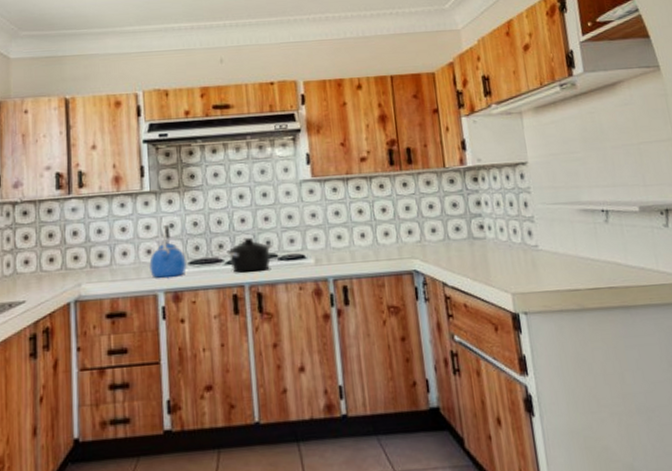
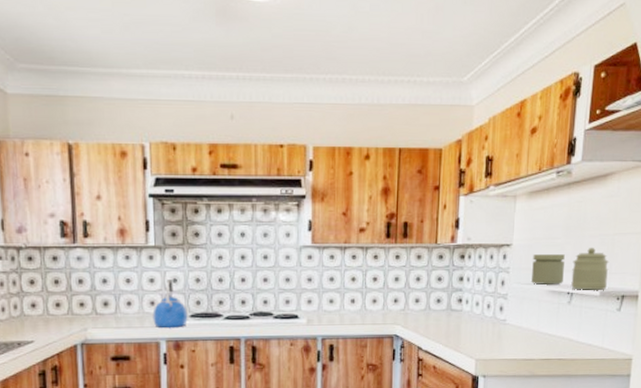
saucepan: present [226,237,272,273] -> none [226,296,269,328]
jar: none [553,169,594,204] -> present [531,254,565,285]
jar: none [599,158,645,207] -> present [571,247,610,290]

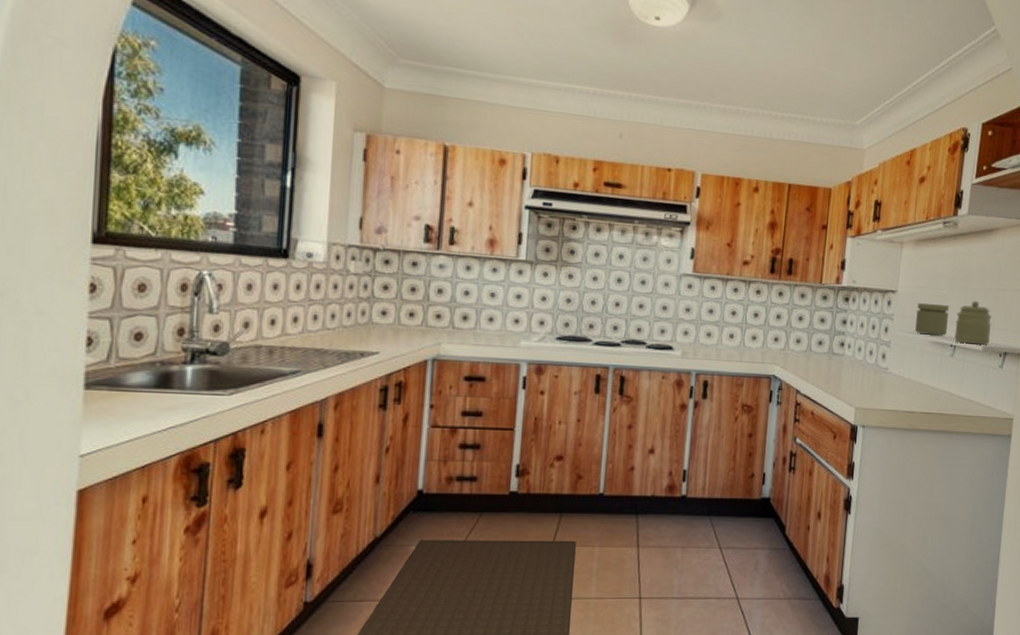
kettle: present [153,280,188,327] -> none [515,297,554,349]

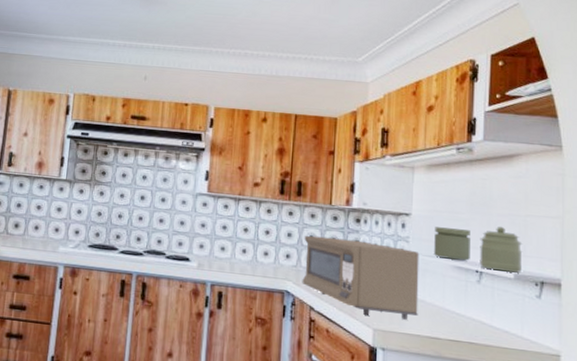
microwave: none [789,317,902,396] -> present [302,236,419,320]

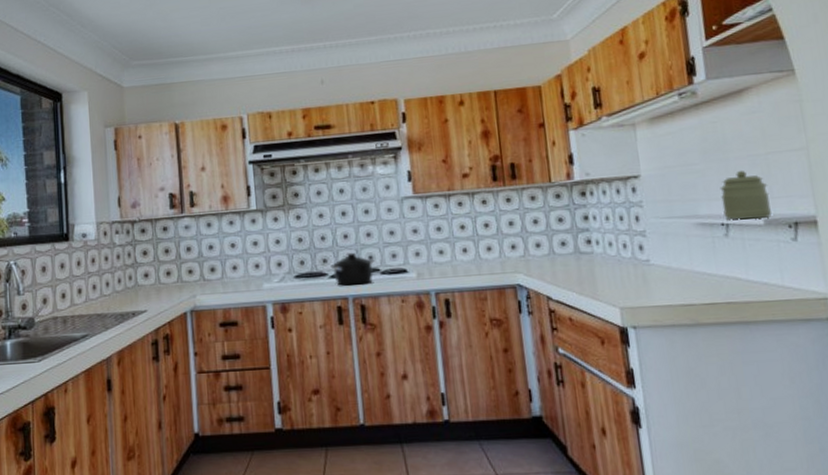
saucepan: none [122,233,162,265] -> present [330,252,375,286]
microwave: present [302,236,419,320] -> none [527,214,666,295]
jar: present [434,227,470,261] -> none [668,181,713,218]

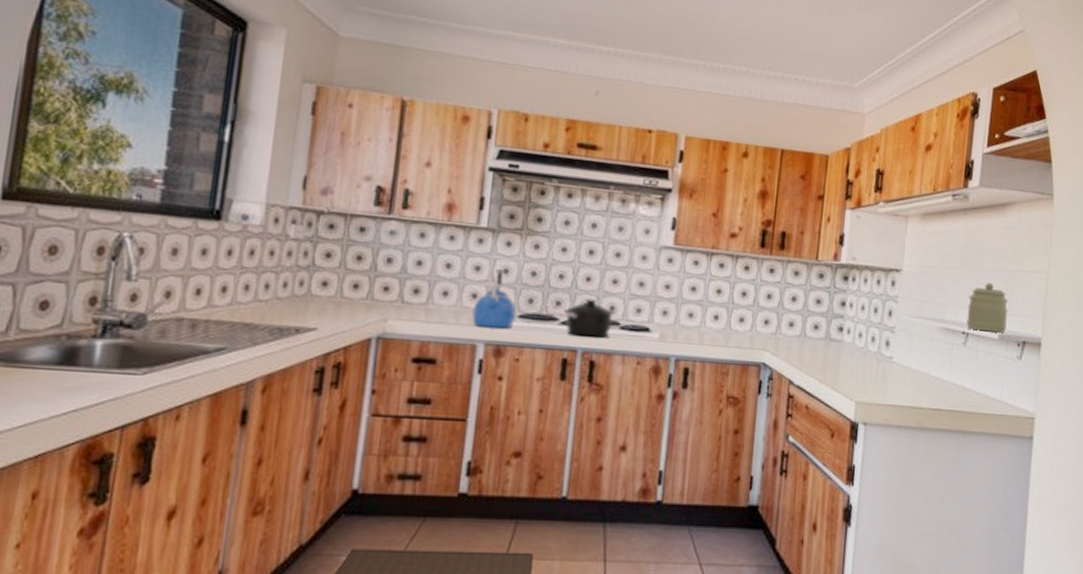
kettle: none [258,241,293,290] -> present [471,269,516,329]

